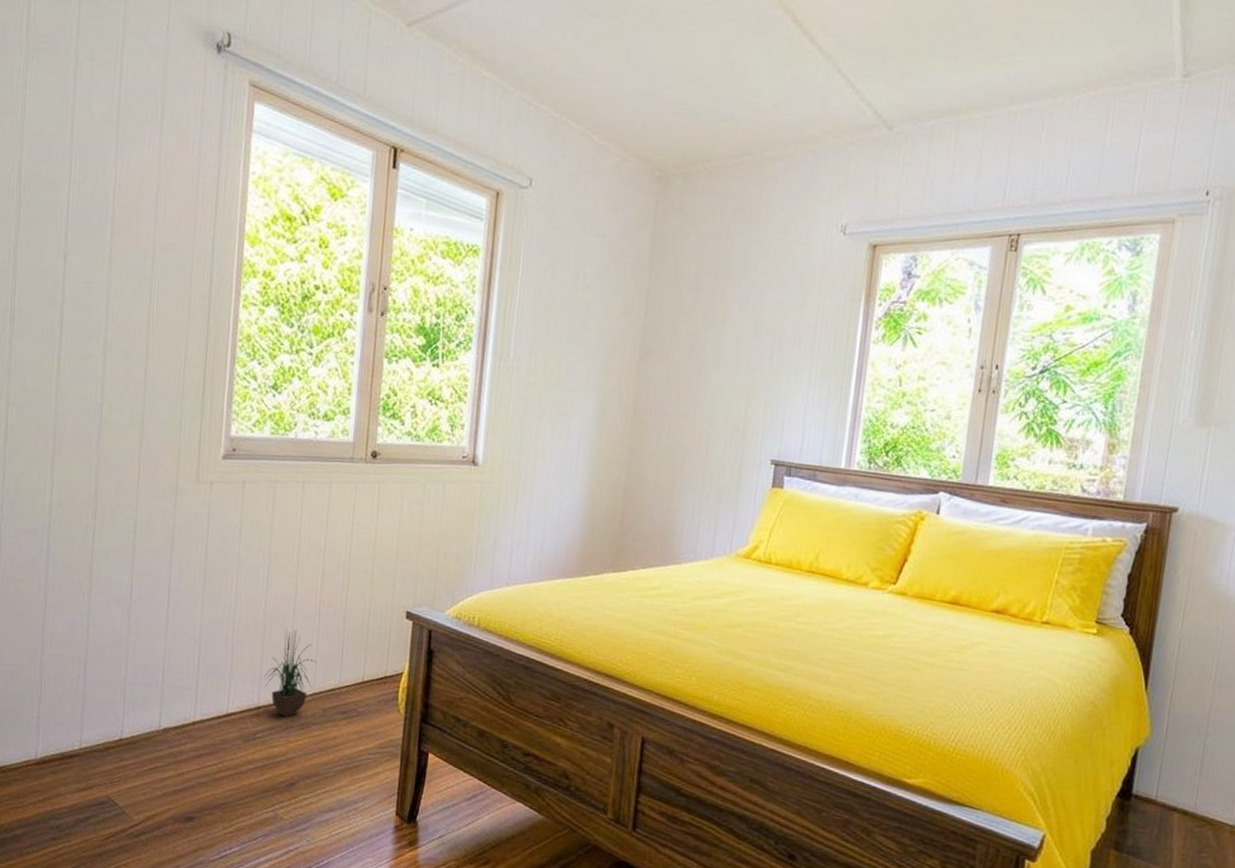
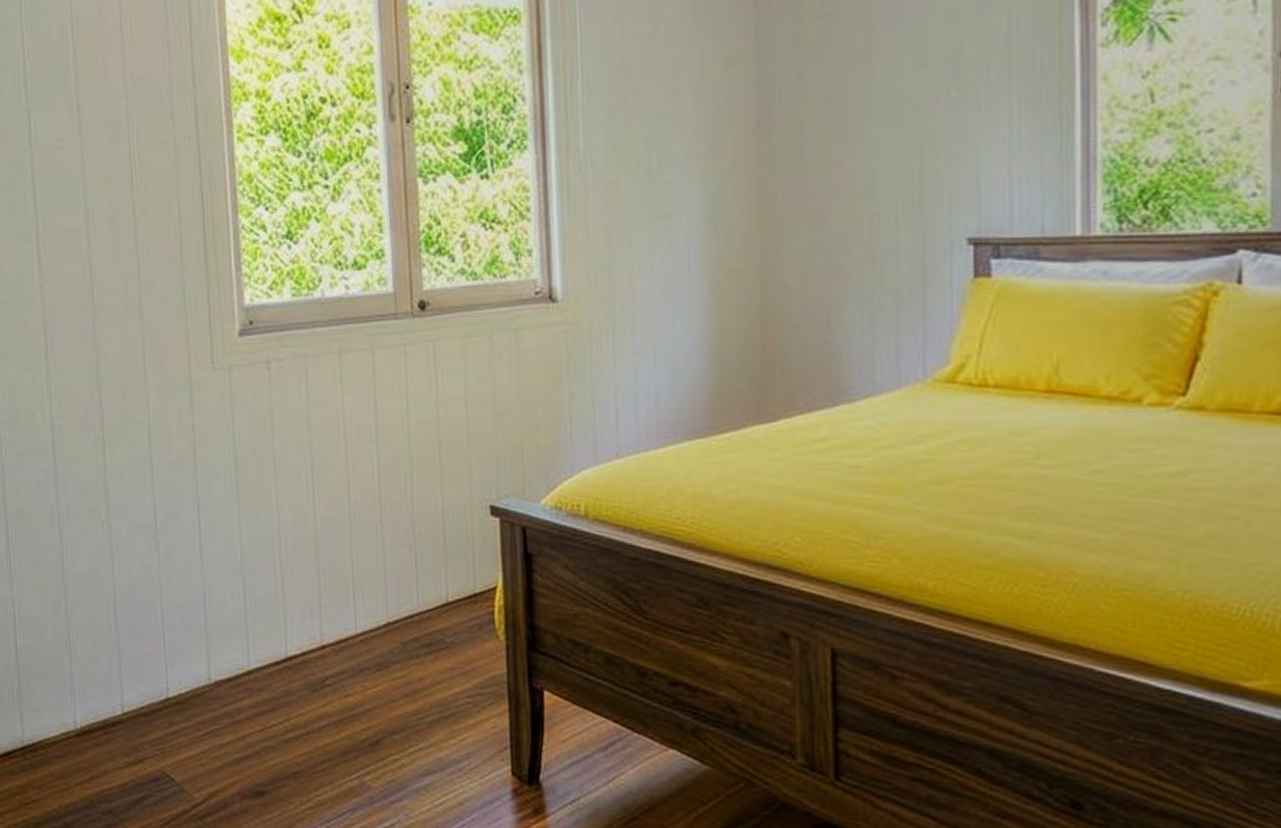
potted plant: present [263,629,317,717] -> none [323,543,387,656]

